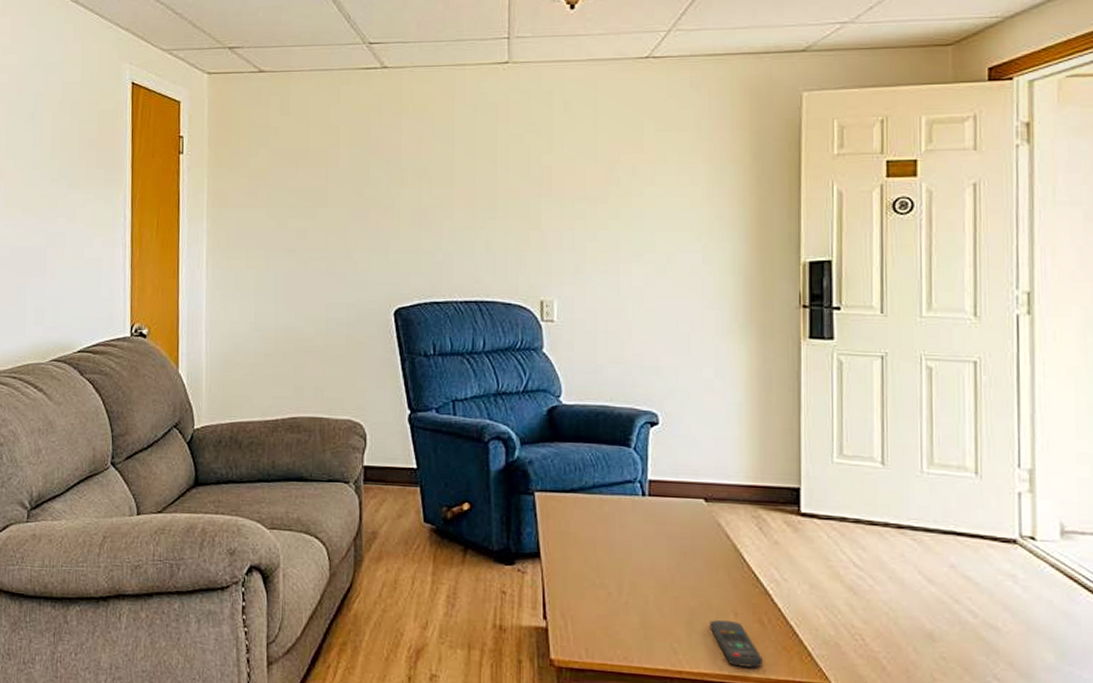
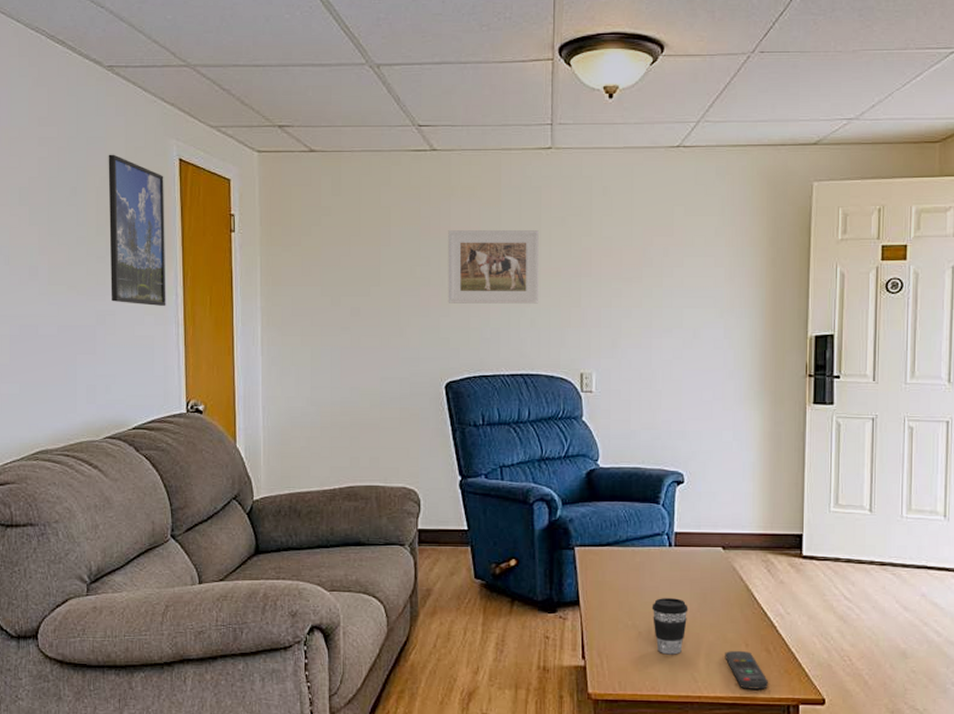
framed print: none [62,79,117,228] -> present [108,154,166,306]
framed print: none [397,148,495,226] -> present [448,230,539,304]
coffee cup: none [623,554,666,621] -> present [651,598,688,655]

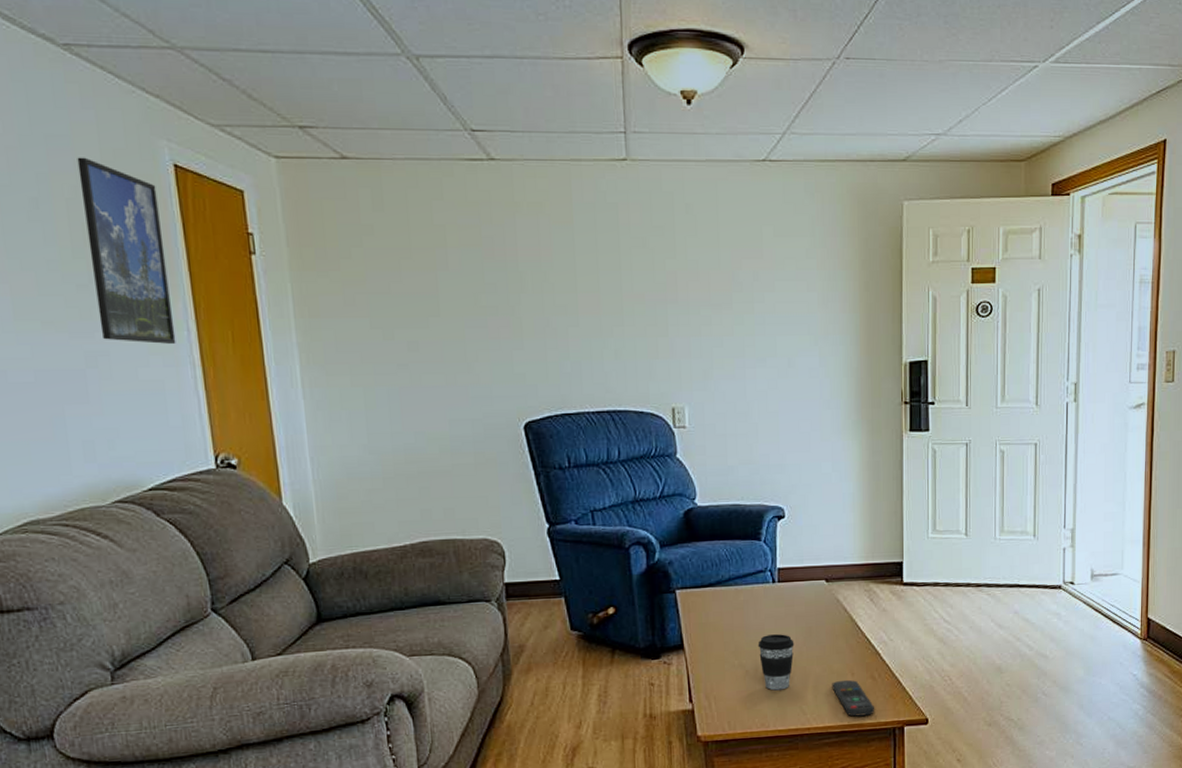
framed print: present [448,230,539,304] -> none [515,252,622,335]

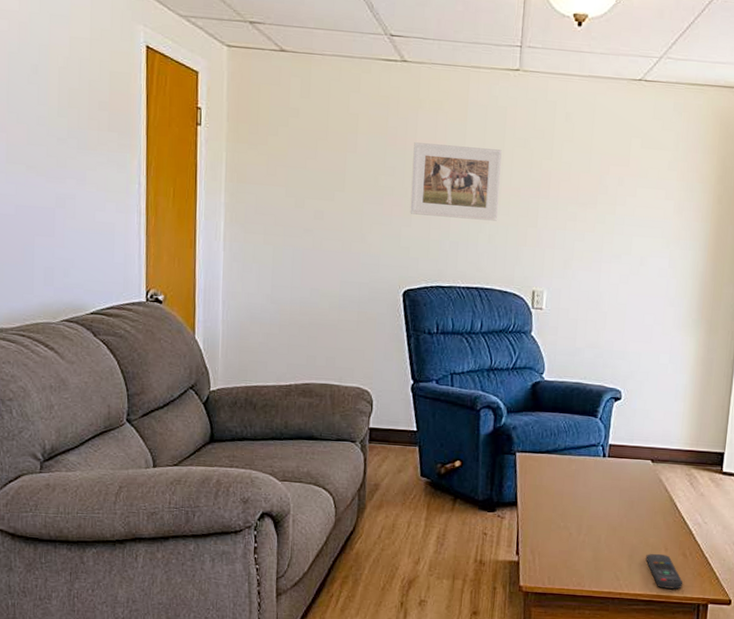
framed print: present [77,157,176,344] -> none [71,34,130,194]
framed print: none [515,252,622,335] -> present [410,142,502,221]
coffee cup: present [758,634,794,691] -> none [583,503,616,555]

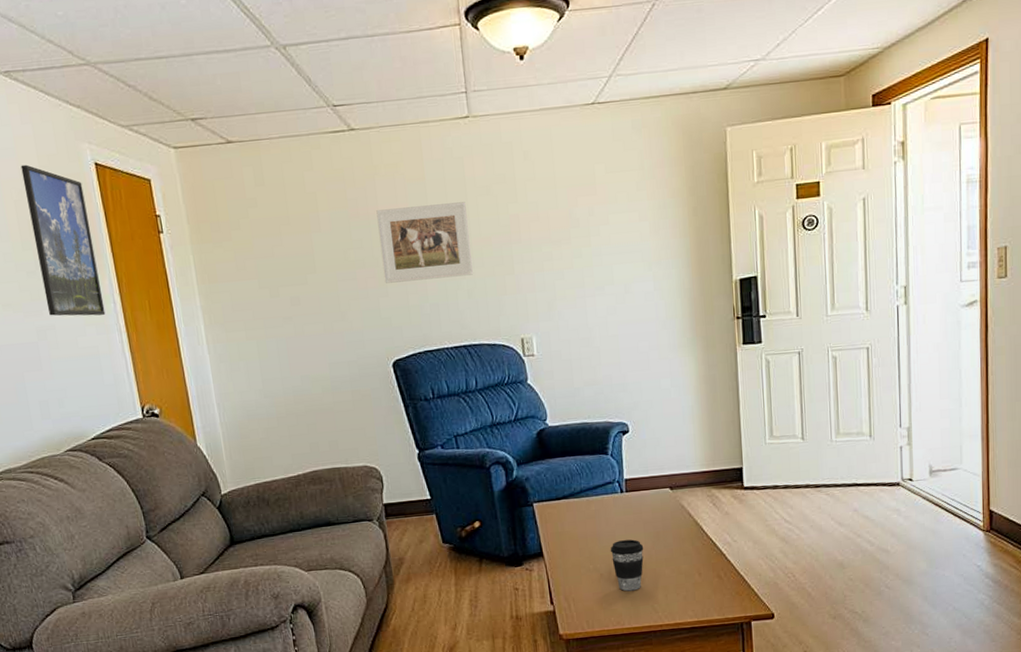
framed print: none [71,34,130,194] -> present [21,164,106,316]
coffee cup: none [583,503,616,555] -> present [610,539,644,592]
remote control: present [646,553,683,589] -> none [680,579,722,613]

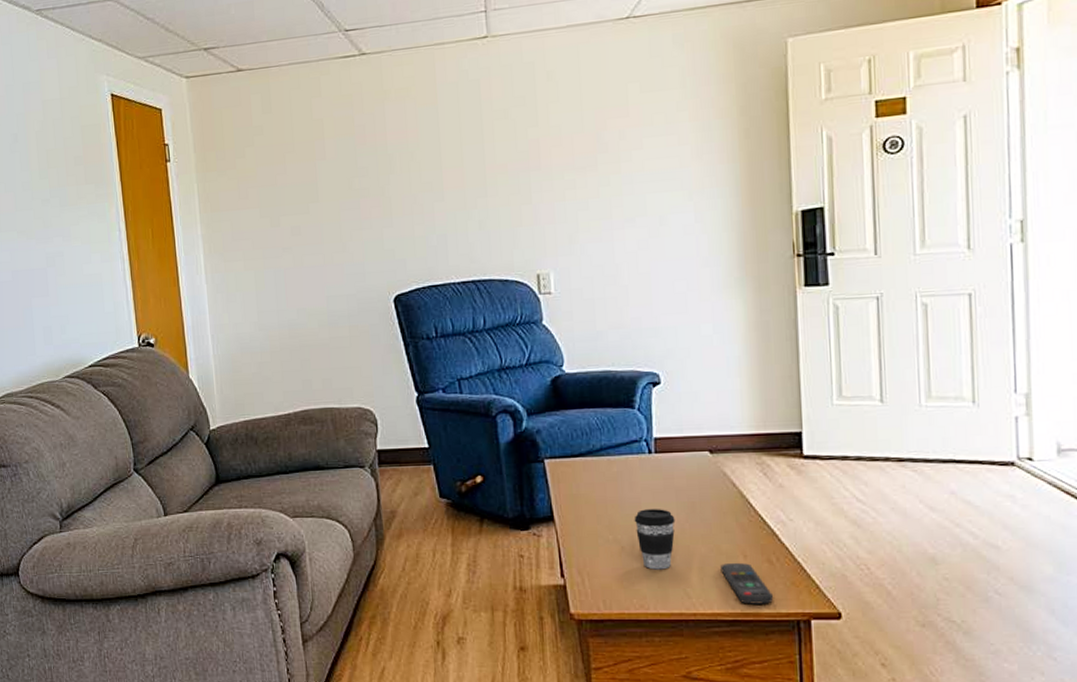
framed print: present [21,164,106,316] -> none [44,97,111,244]
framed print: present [376,202,473,283] -> none [384,126,485,213]
remote control: none [680,579,722,613] -> present [720,562,773,604]

